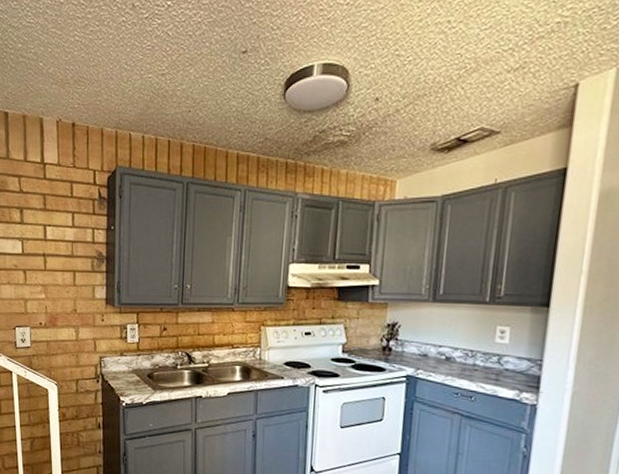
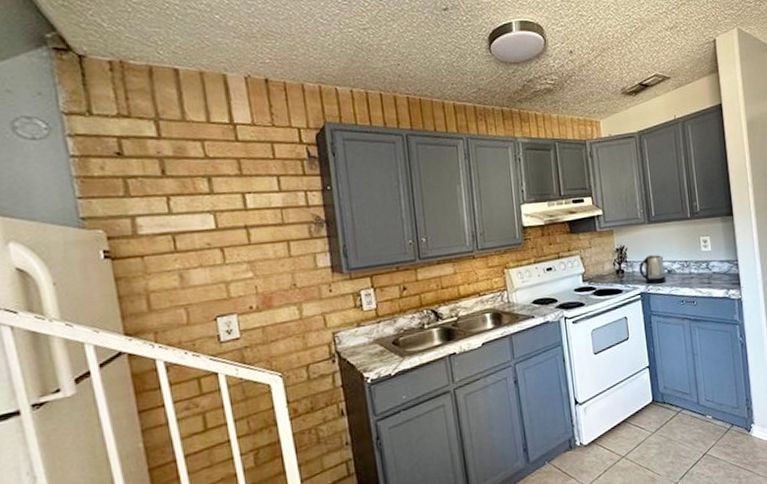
kettle: none [410,336,444,370] -> present [639,254,666,285]

